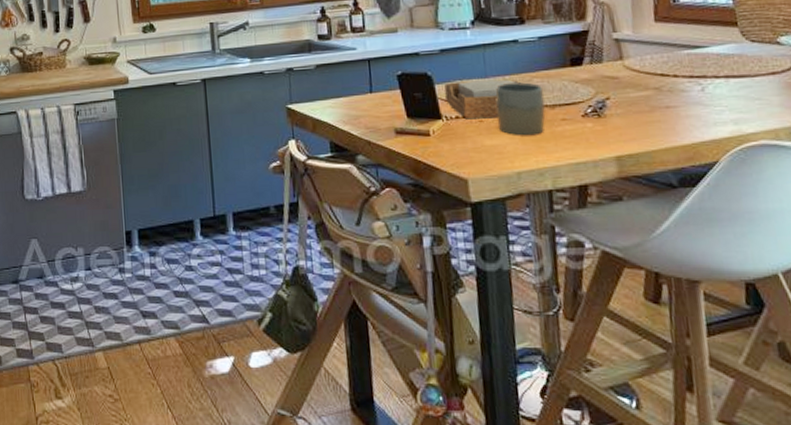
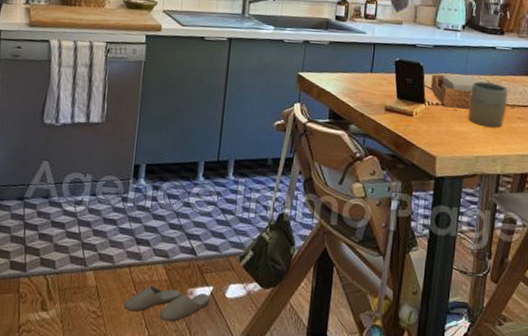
slippers: none [140,363,233,400] -> present [124,286,210,322]

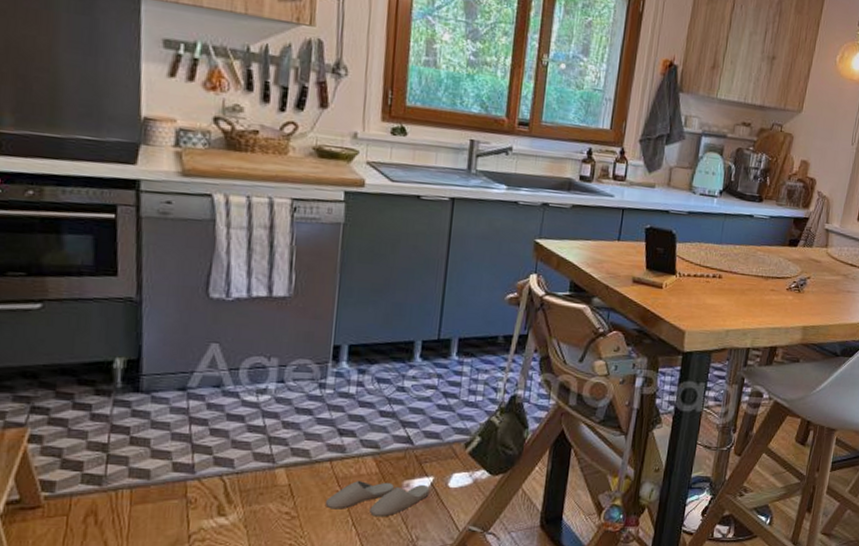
napkin holder: present [430,74,492,109] -> none [682,243,747,281]
mug: present [468,81,508,127] -> none [721,251,763,300]

